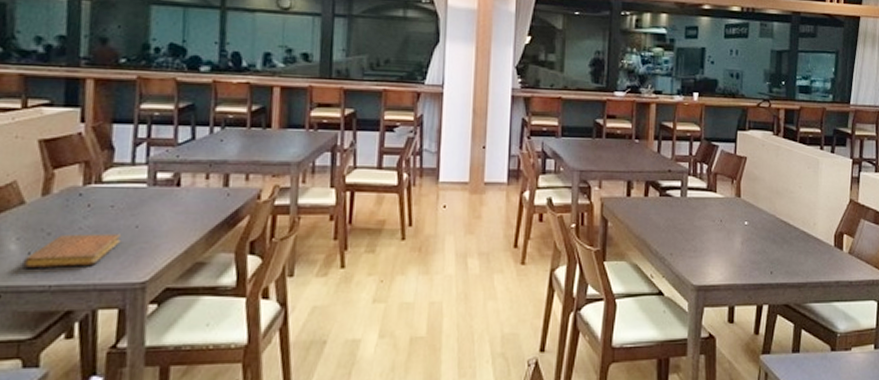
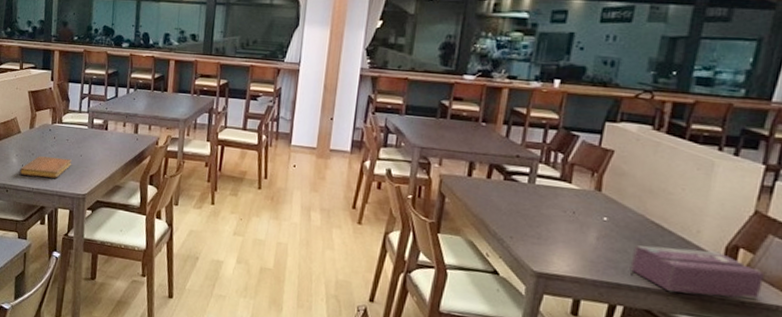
tissue box: none [769,240,862,284] -> present [629,245,764,299]

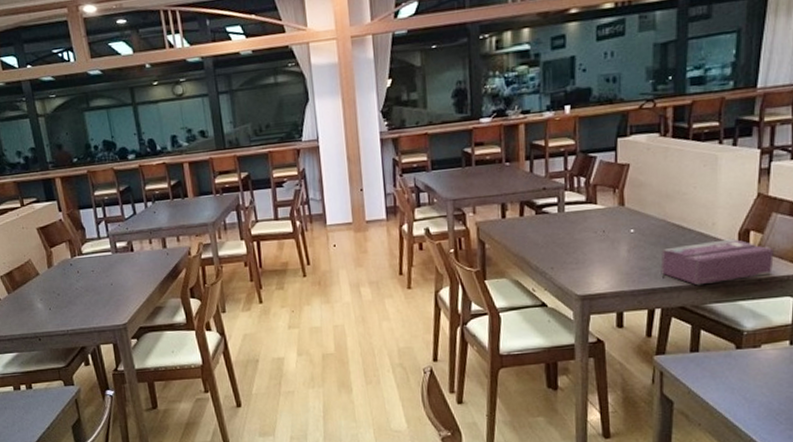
notebook: present [19,156,73,178] -> none [48,290,104,319]

